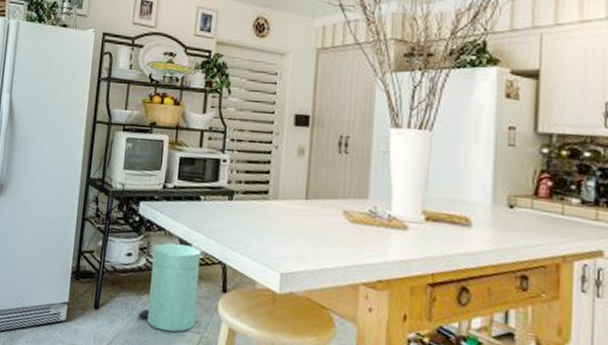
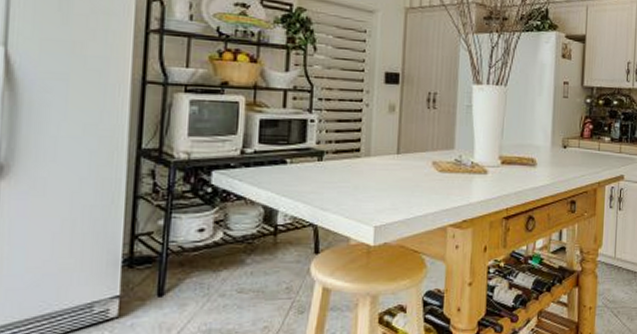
trash can: present [138,243,201,332] -> none [216,212,290,304]

